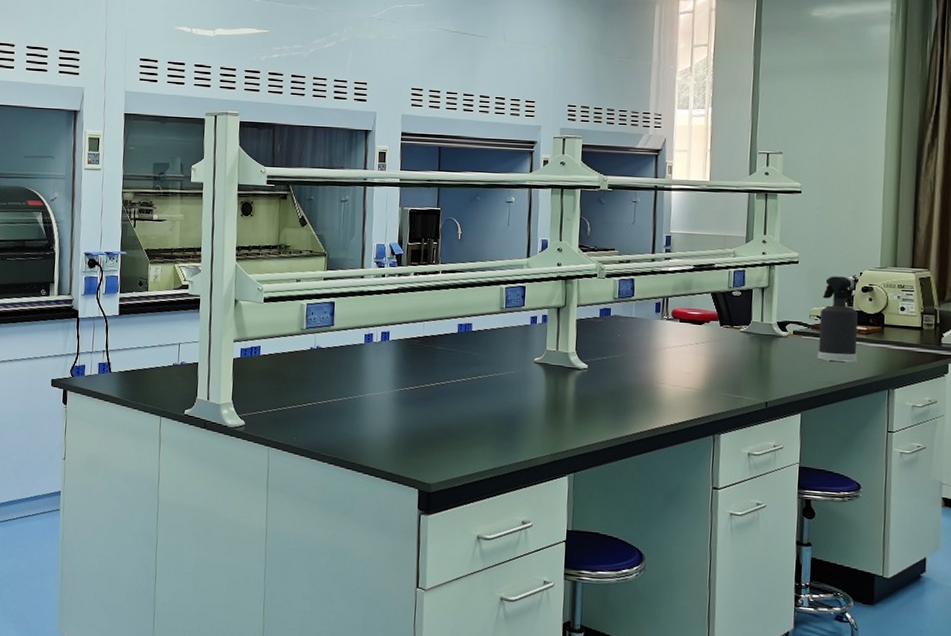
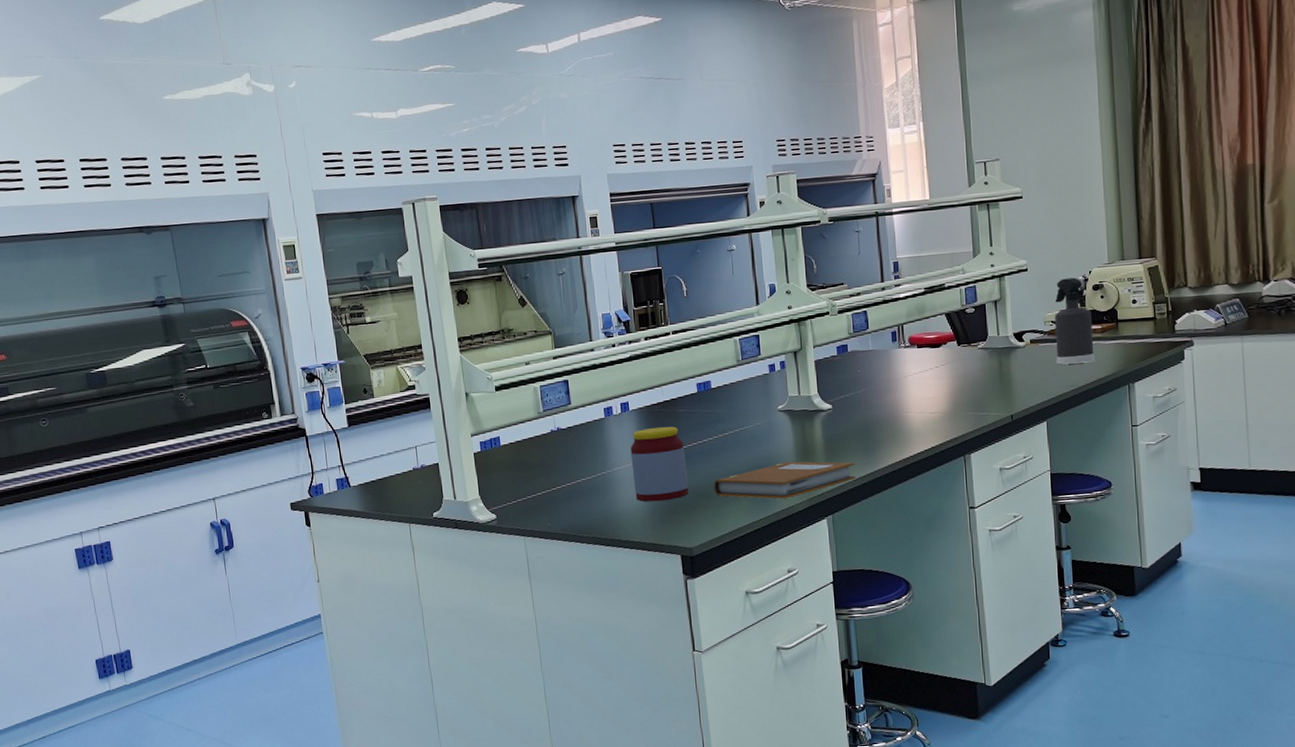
jar: none [382,360,438,434] -> present [630,426,689,502]
notebook: none [460,414,603,450] -> present [713,461,855,499]

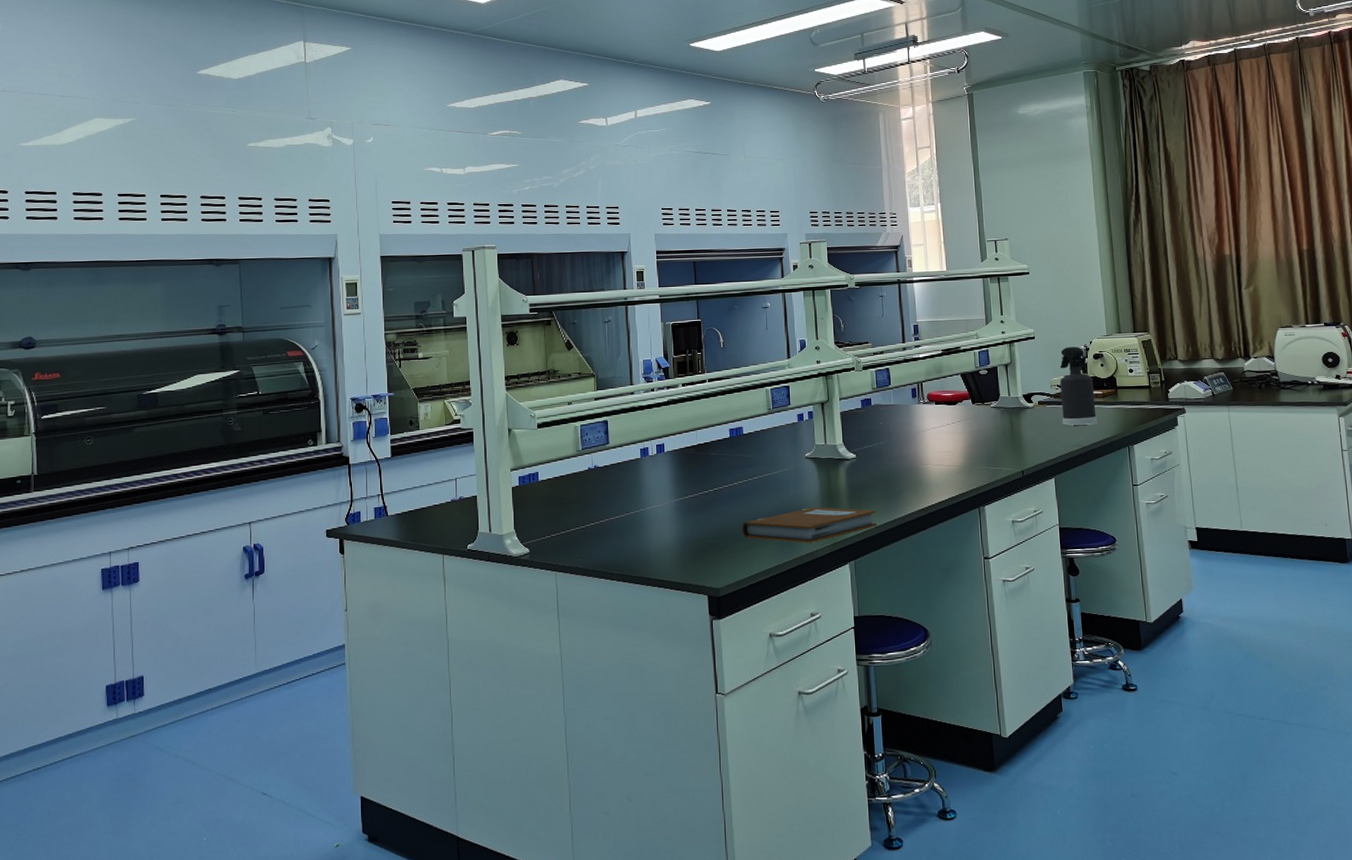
jar: present [630,426,689,502] -> none [663,469,719,542]

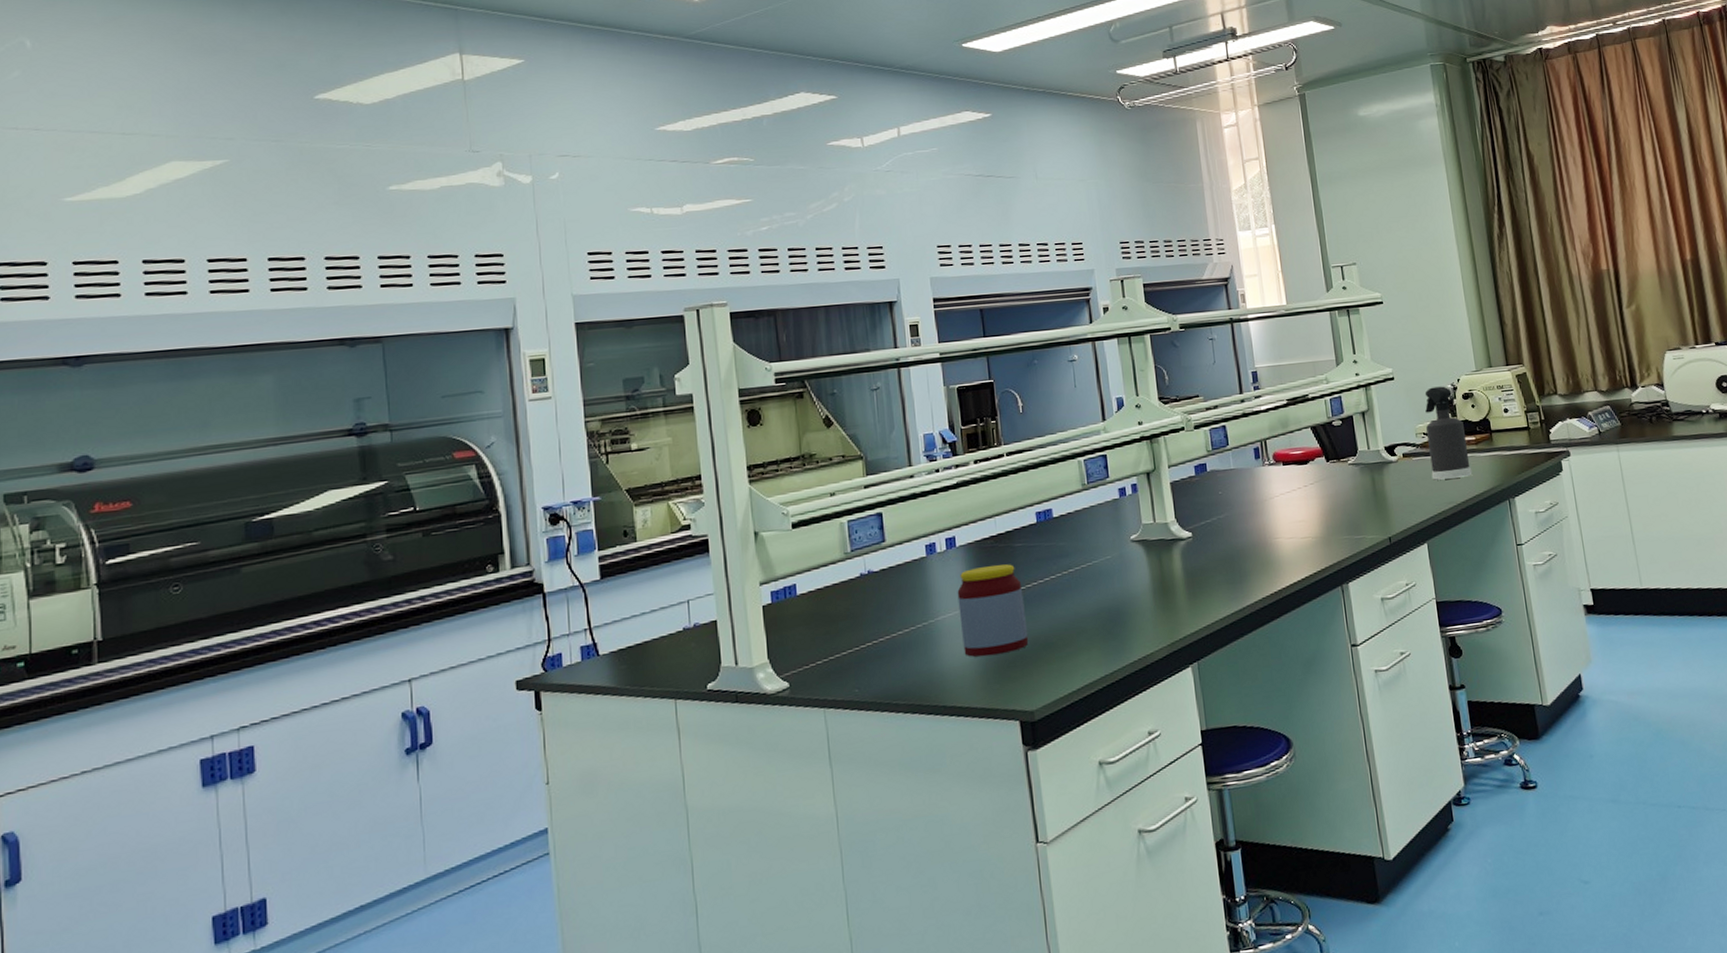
jar: none [663,469,719,542] -> present [957,564,1029,657]
notebook: present [742,507,877,543] -> none [1057,598,1222,646]

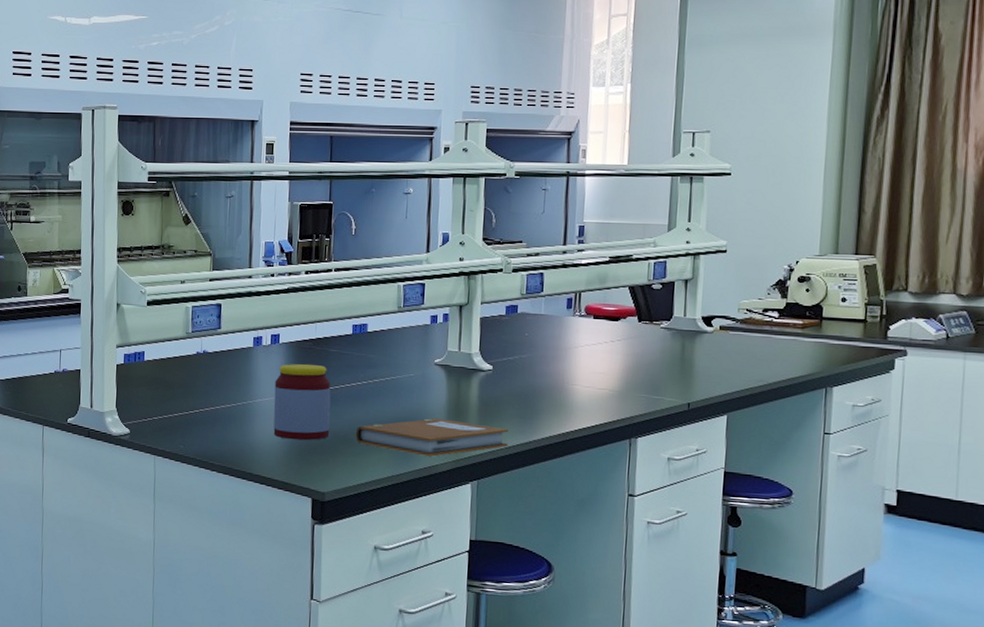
notebook: none [1057,598,1222,646] -> present [355,418,509,457]
spray bottle: present [1424,386,1471,480] -> none [746,265,793,359]

